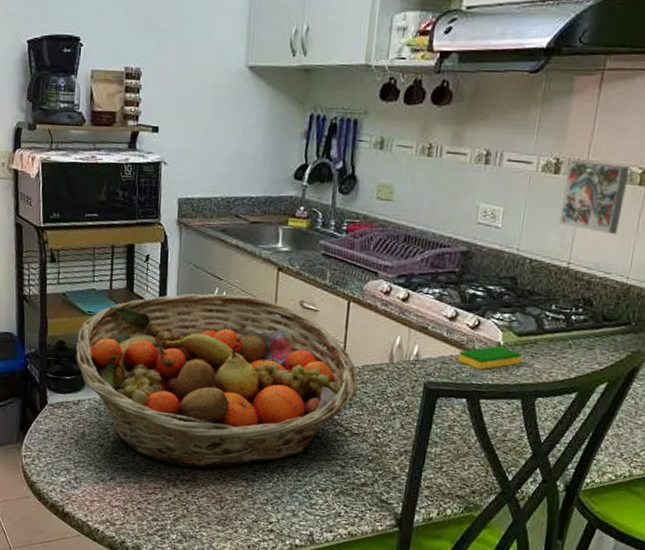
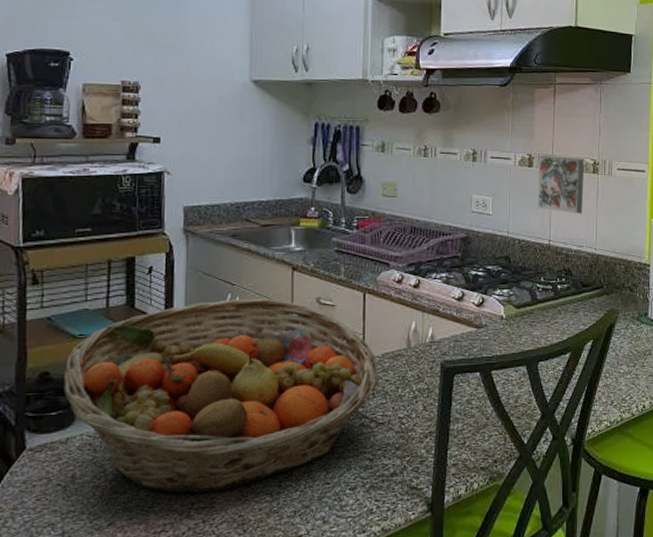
dish sponge: present [458,345,522,370] -> none [469,319,522,343]

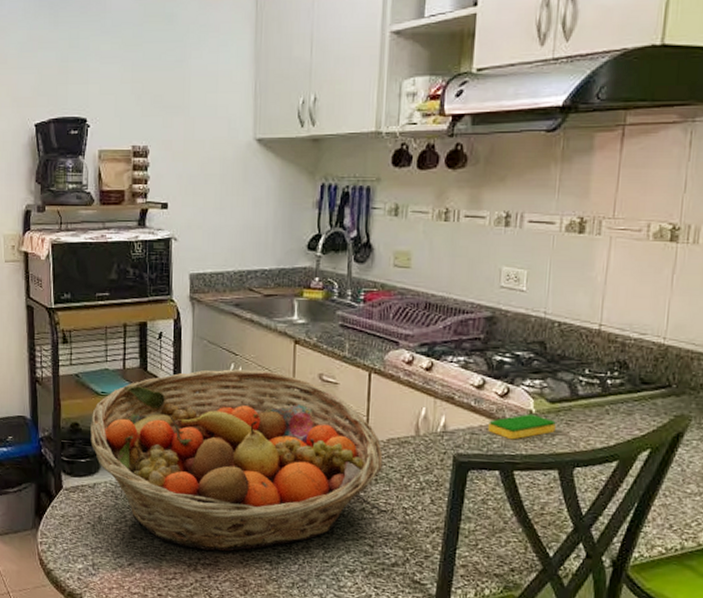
dish sponge: none [469,319,522,343] -> present [488,413,556,440]
decorative tile: present [537,155,585,214] -> none [587,218,659,294]

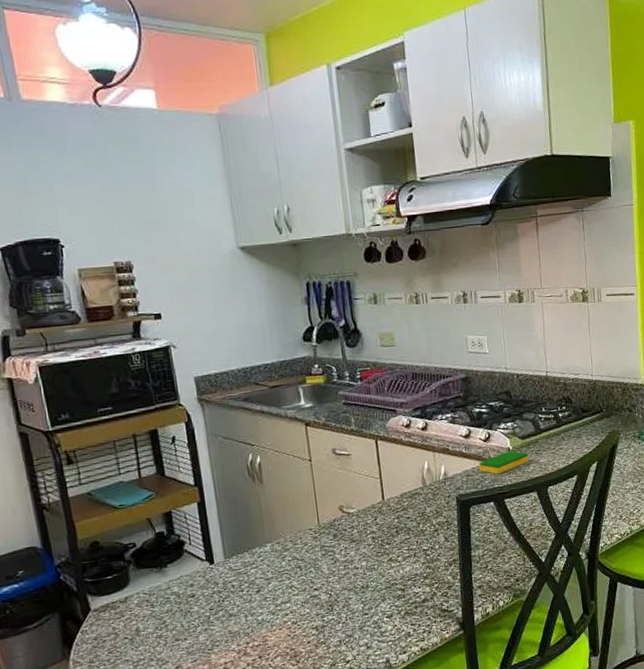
fruit basket: present [90,369,383,552] -> none [112,454,401,636]

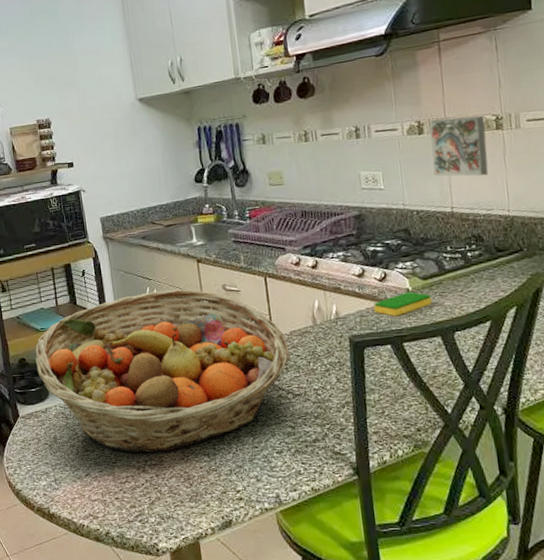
fruit basket: none [112,454,401,636] -> present [35,289,290,453]
decorative tile: none [528,288,577,344] -> present [429,115,489,176]

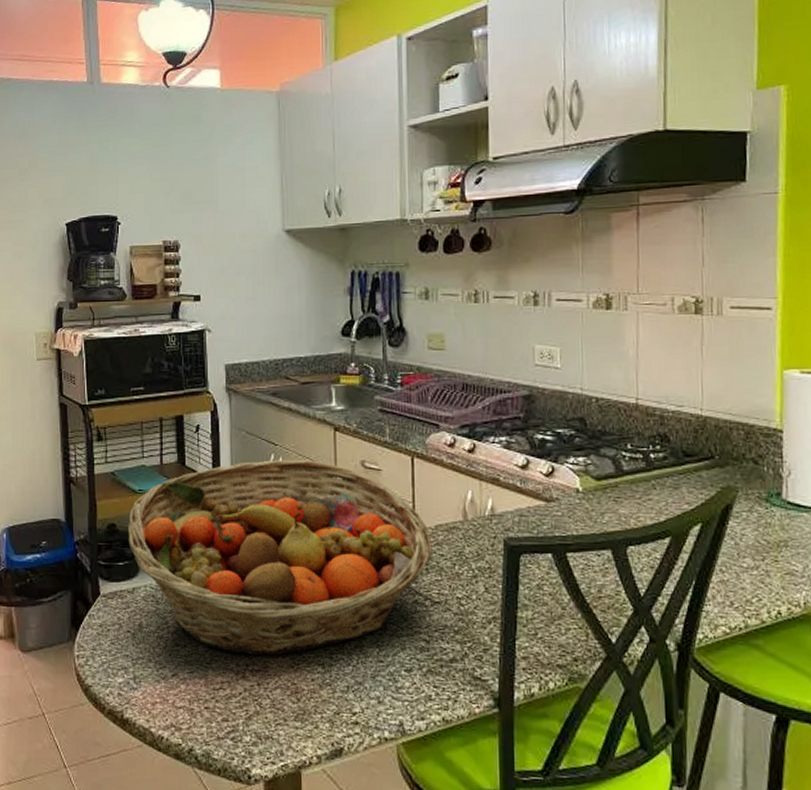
dish sponge: present [374,291,432,317] -> none [536,492,604,520]
decorative tile: present [429,115,489,176] -> none [619,293,683,366]

